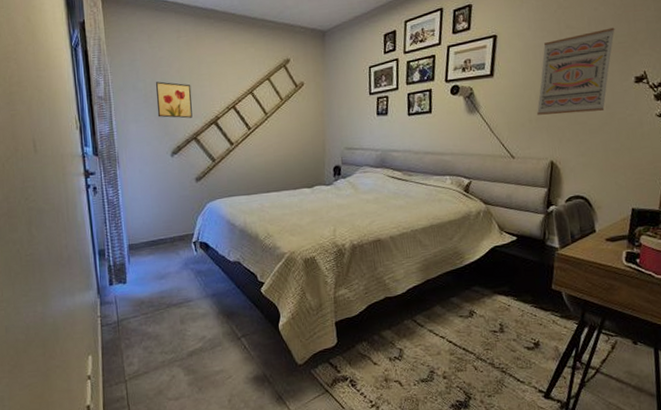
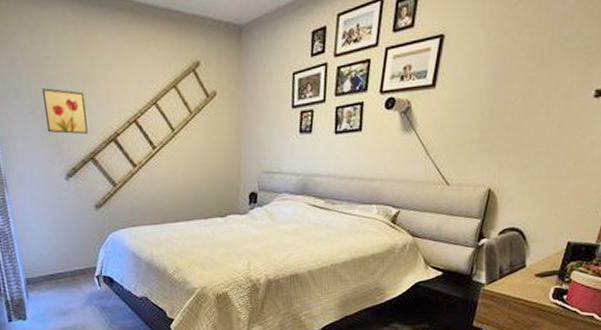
wall art: present [536,27,615,115] -> none [479,27,582,135]

